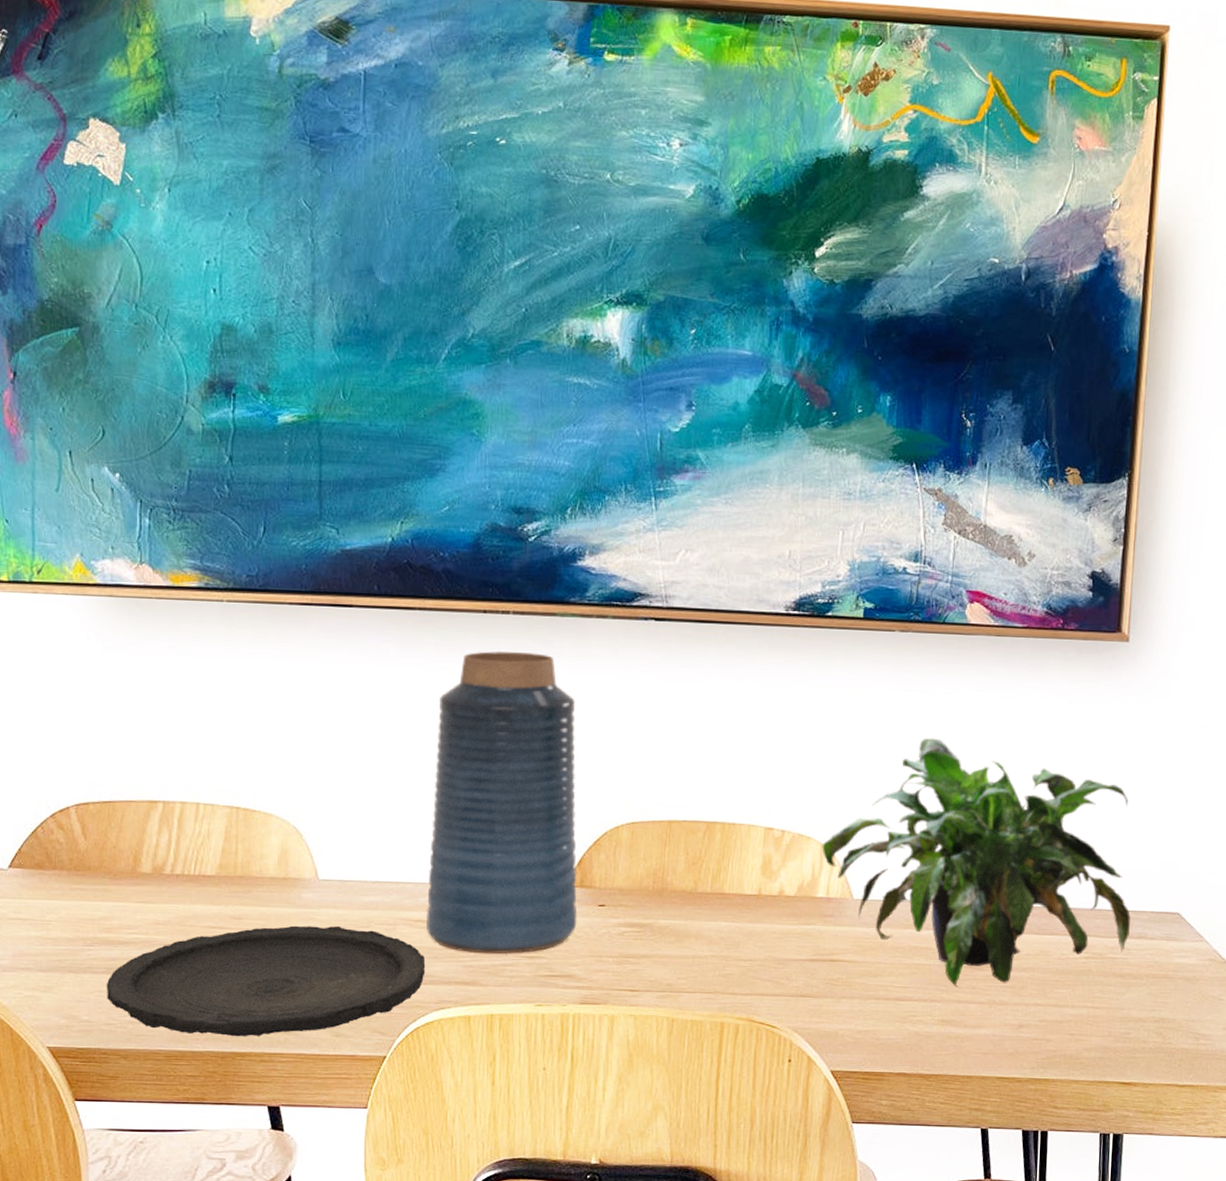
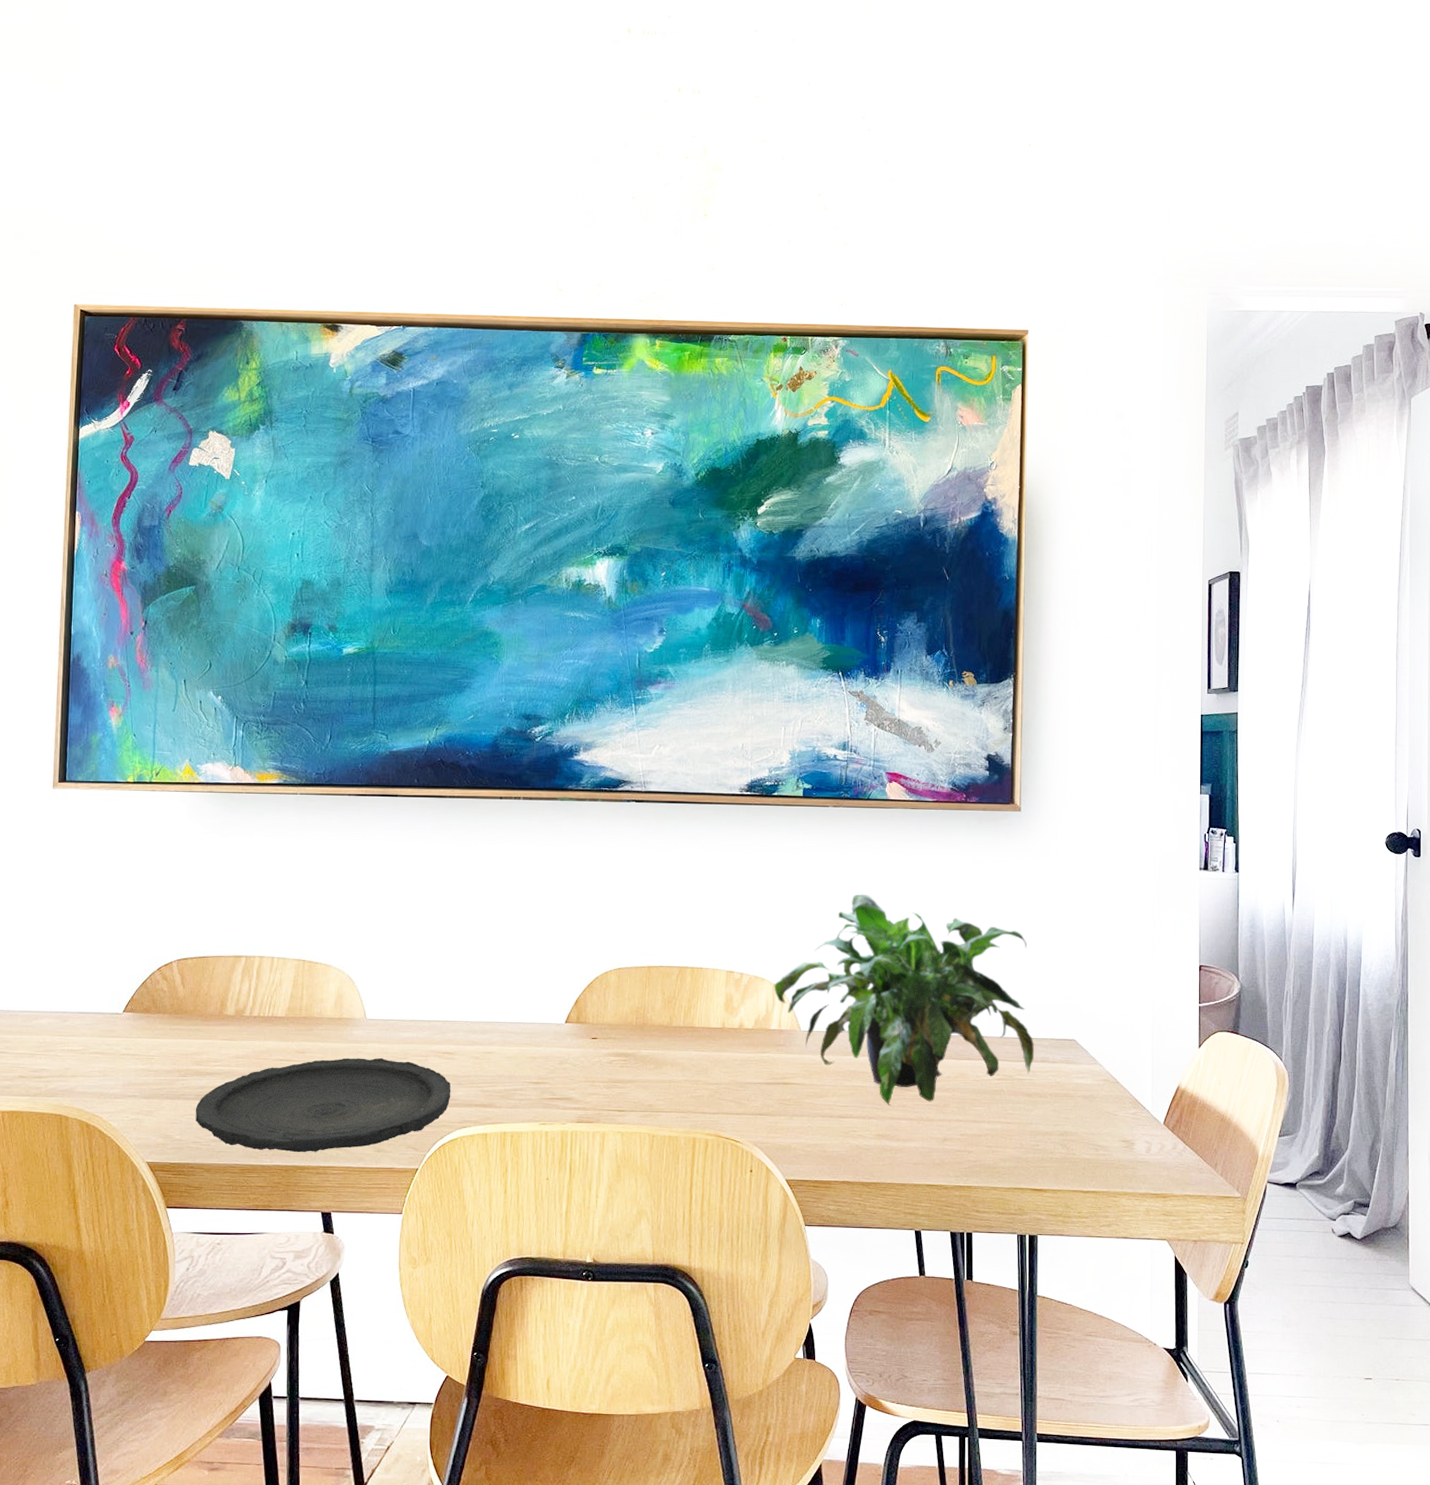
vase: present [425,650,577,955] -> none [452,829,574,1081]

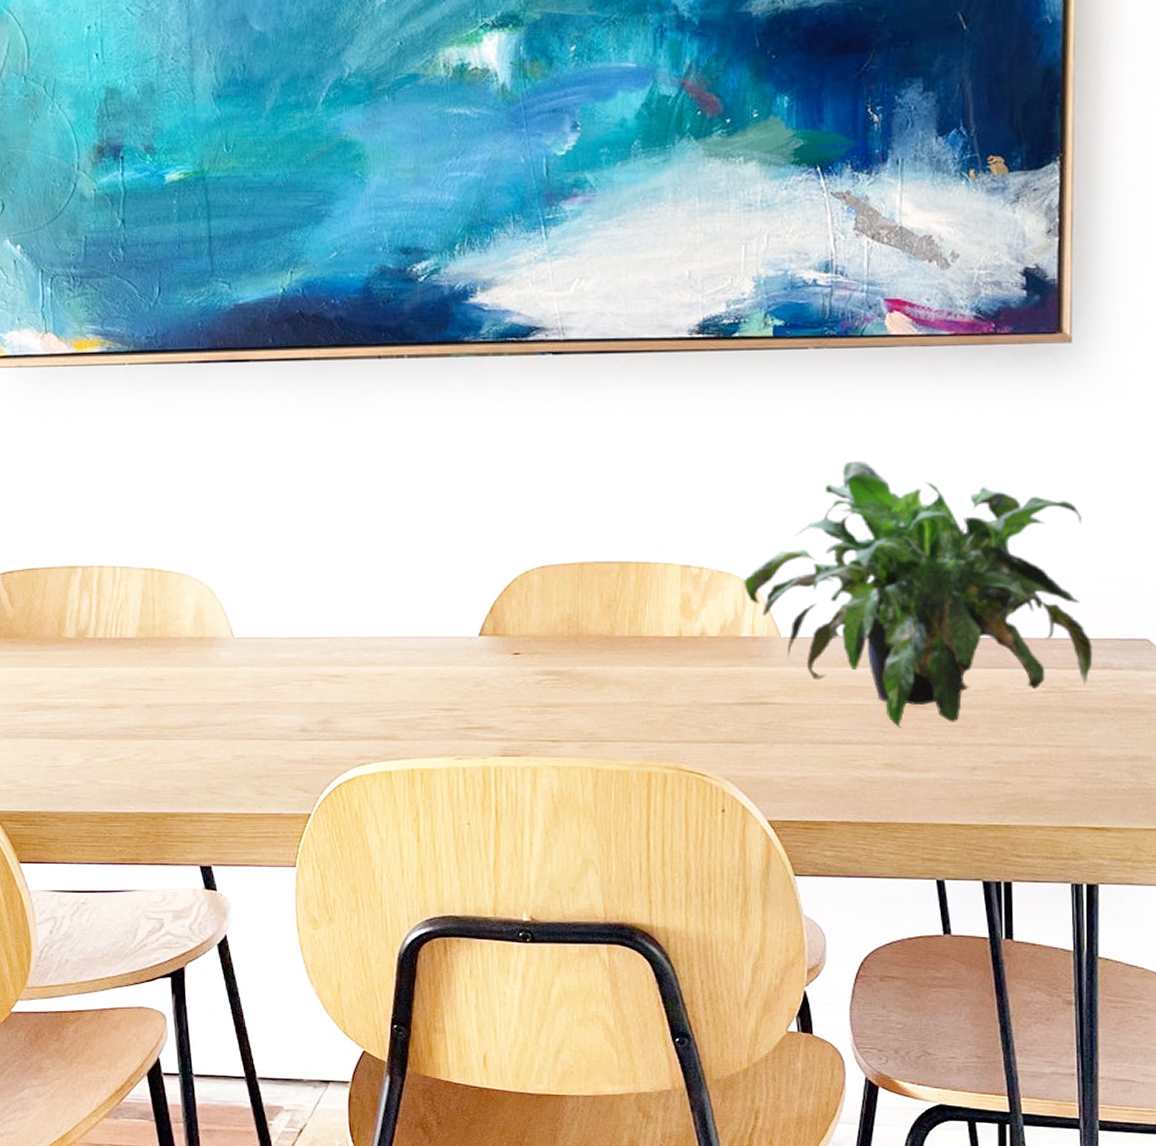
plate: present [195,1057,451,1153] -> none [40,683,344,798]

